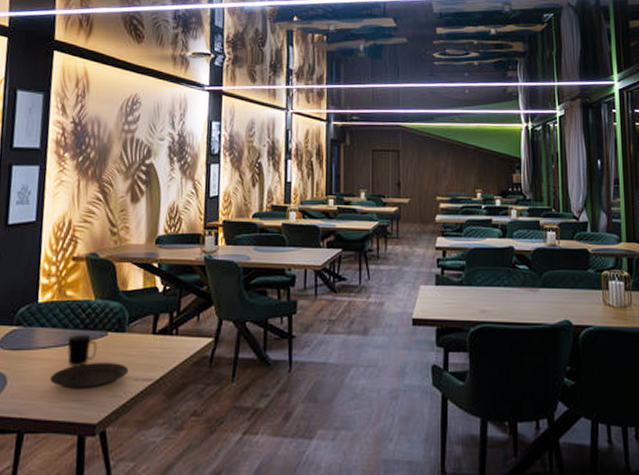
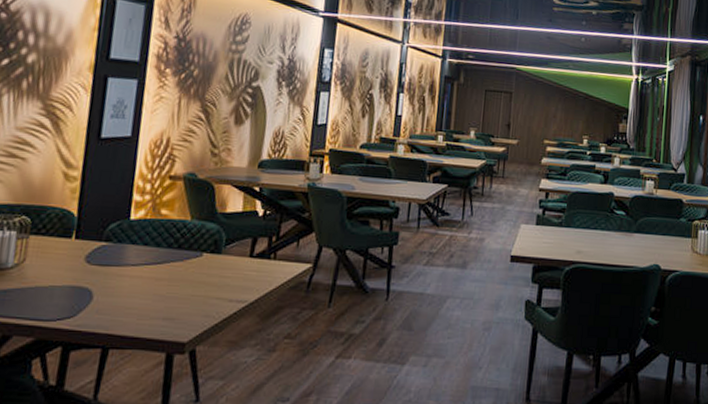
plate: present [50,363,129,389] -> none [139,282,223,309]
mug: present [67,334,98,366] -> none [159,253,192,285]

